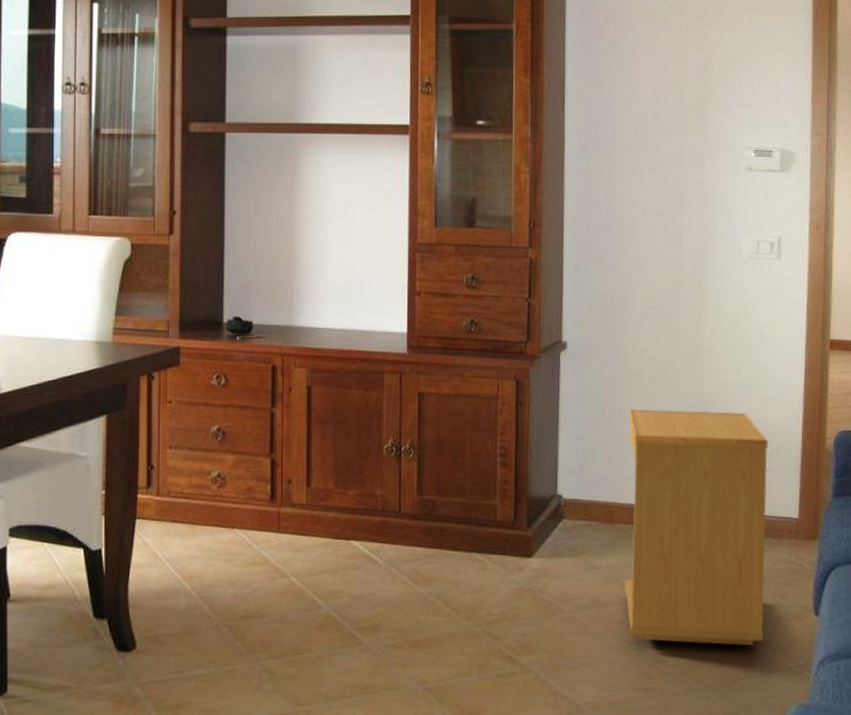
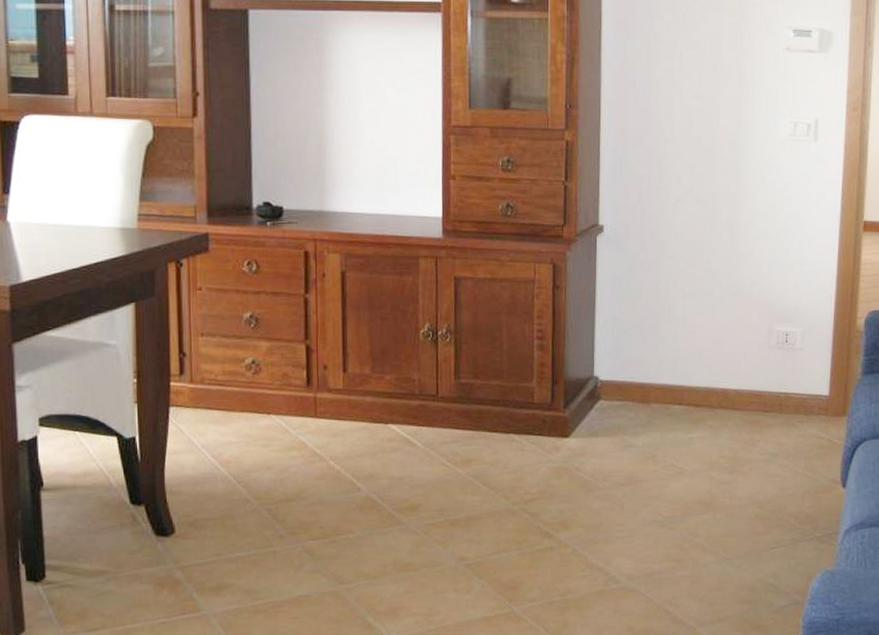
side table: present [624,408,768,646] -> none [659,291,801,518]

